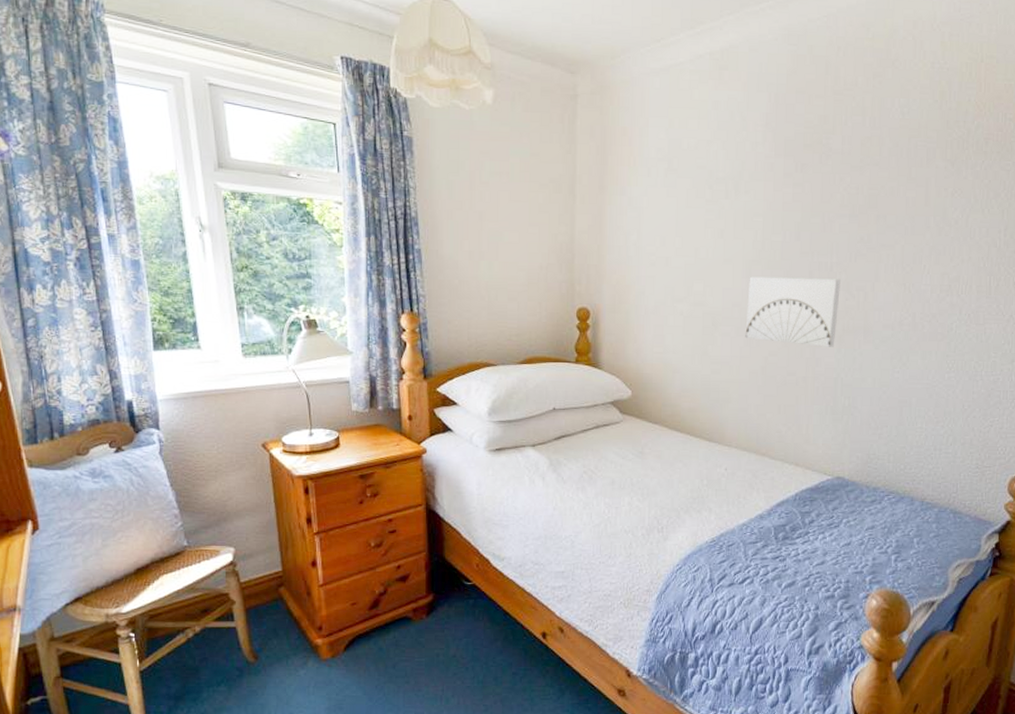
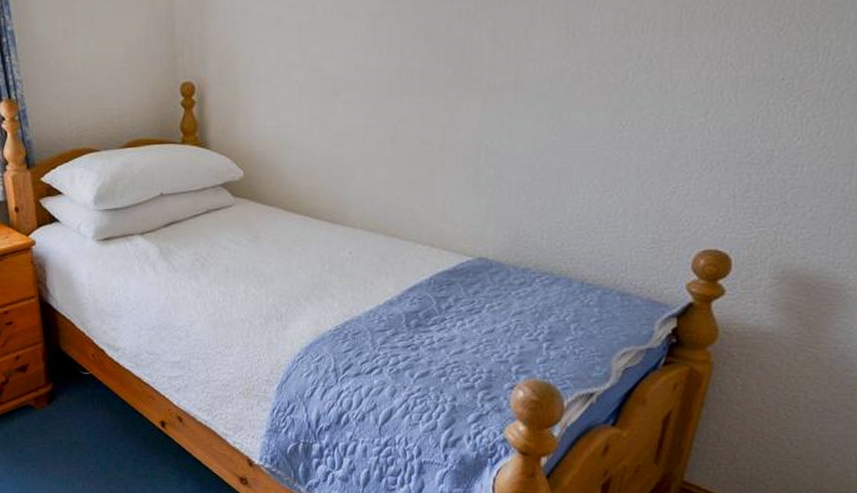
wall art: present [745,276,841,347] -> none [370,27,486,110]

